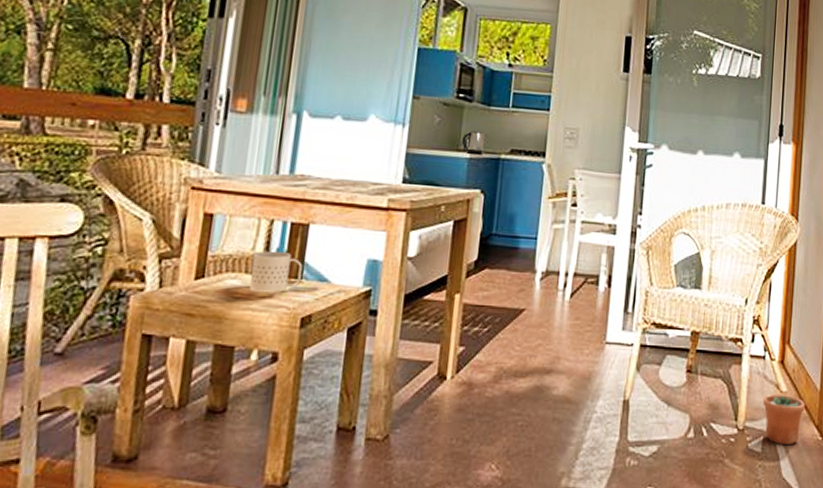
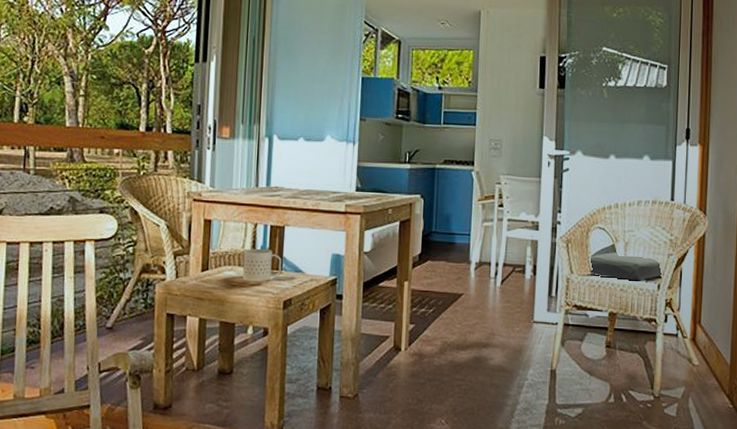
kettle: present [461,130,486,156] -> none [402,145,423,166]
cushion: none [670,260,752,294] -> present [588,251,664,280]
planter: present [762,394,805,445] -> none [676,367,716,411]

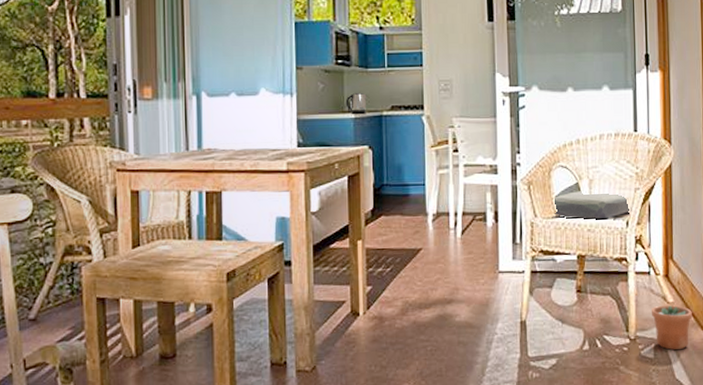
mug: present [242,248,282,282] -> none [178,217,221,255]
kettle: none [402,145,423,166] -> present [345,92,367,115]
planter: none [676,367,716,411] -> present [651,305,692,350]

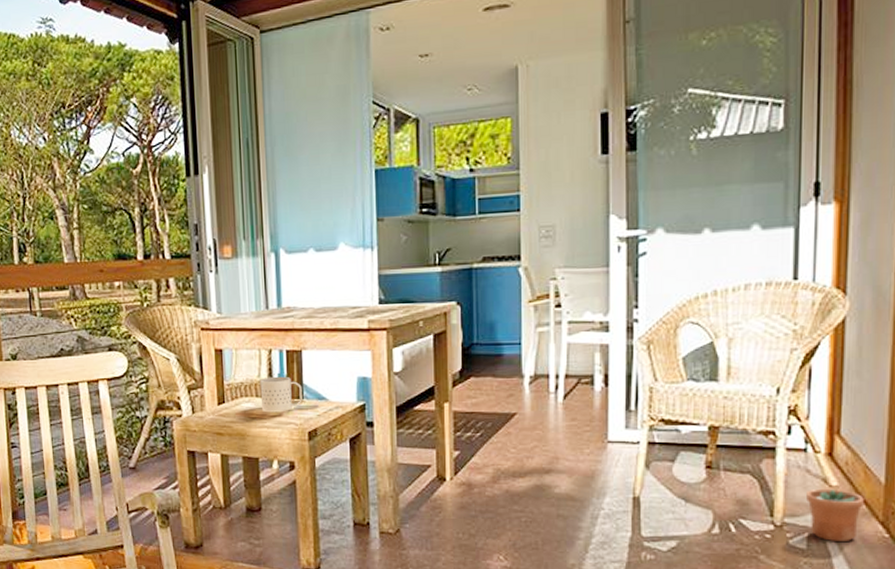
mug: none [178,217,221,255] -> present [260,376,302,413]
kettle: present [345,92,367,115] -> none [431,243,455,269]
cushion: present [552,190,632,219] -> none [678,350,785,385]

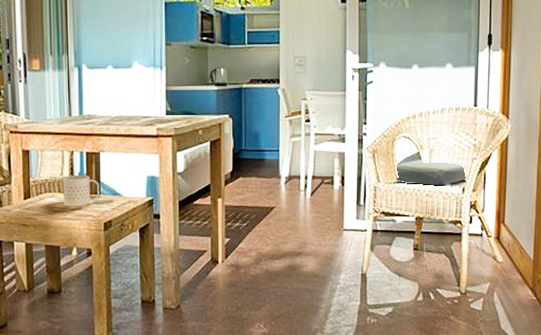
kettle: none [431,243,455,269] -> present [209,66,229,87]
cushion: none [678,350,785,385] -> present [394,159,468,185]
planter: present [805,488,864,543] -> none [481,264,520,304]

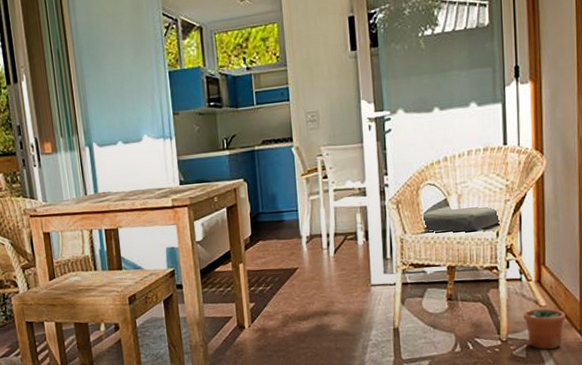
mug: present [62,175,99,207] -> none [84,251,122,284]
kettle: present [209,66,229,87] -> none [220,130,239,152]
planter: none [481,264,520,304] -> present [522,308,566,350]

